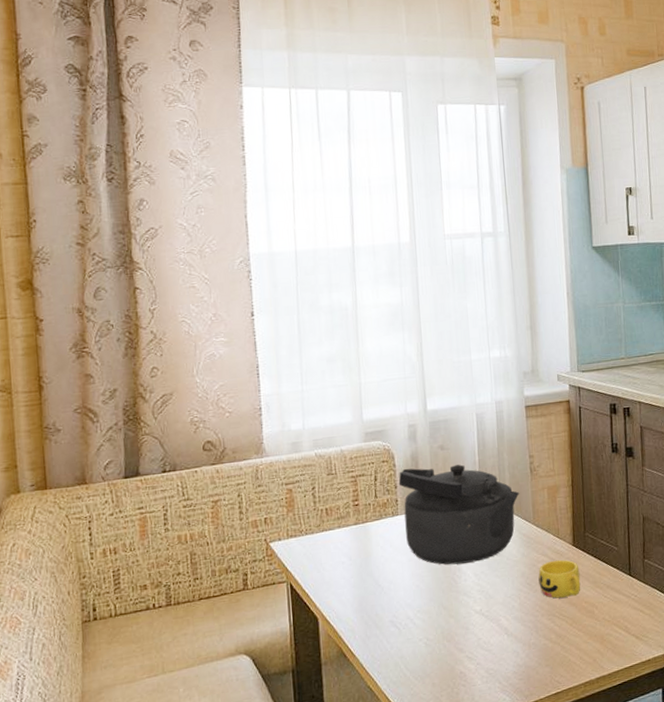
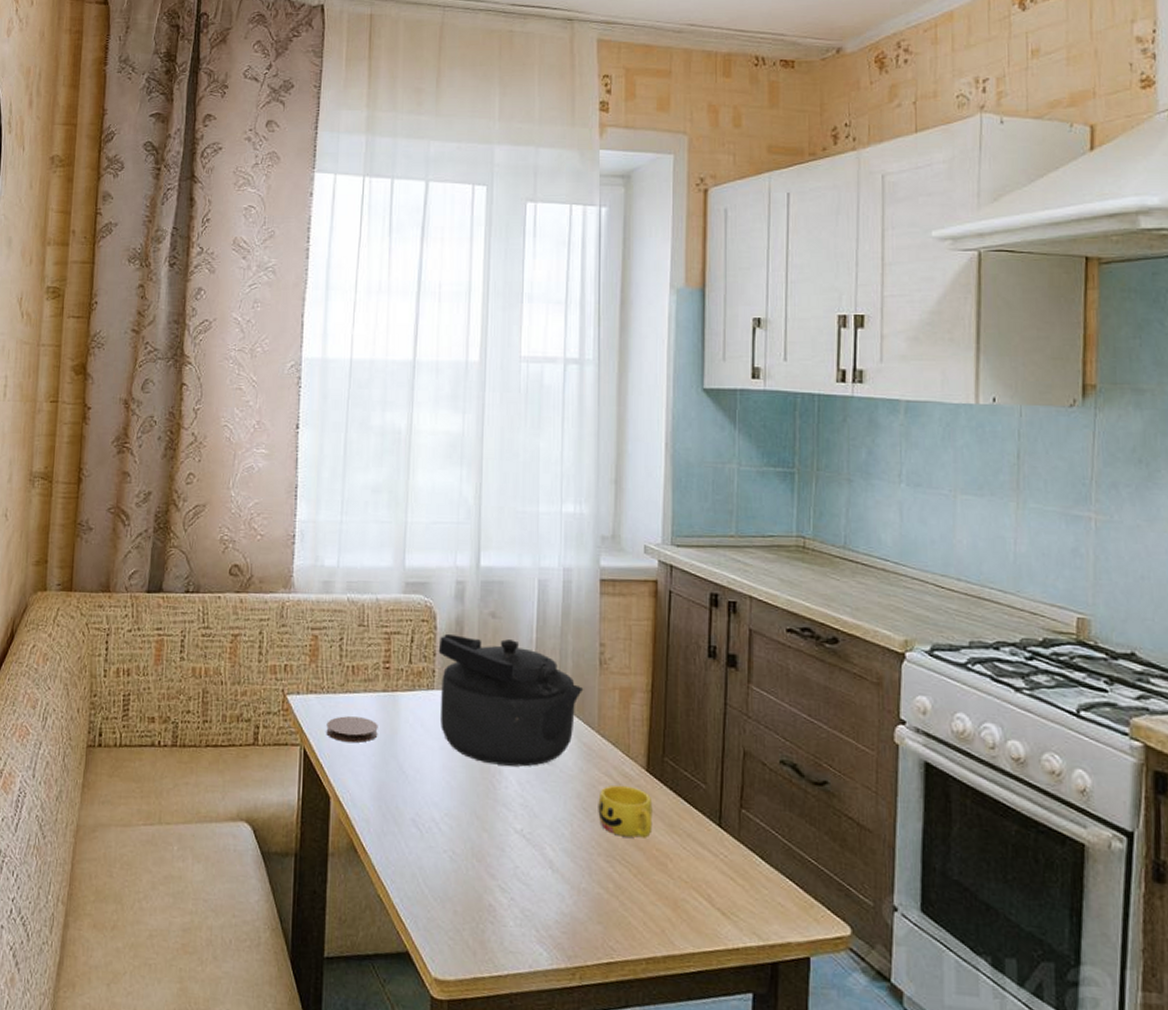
coaster: none [308,548,354,572] -> present [326,716,378,743]

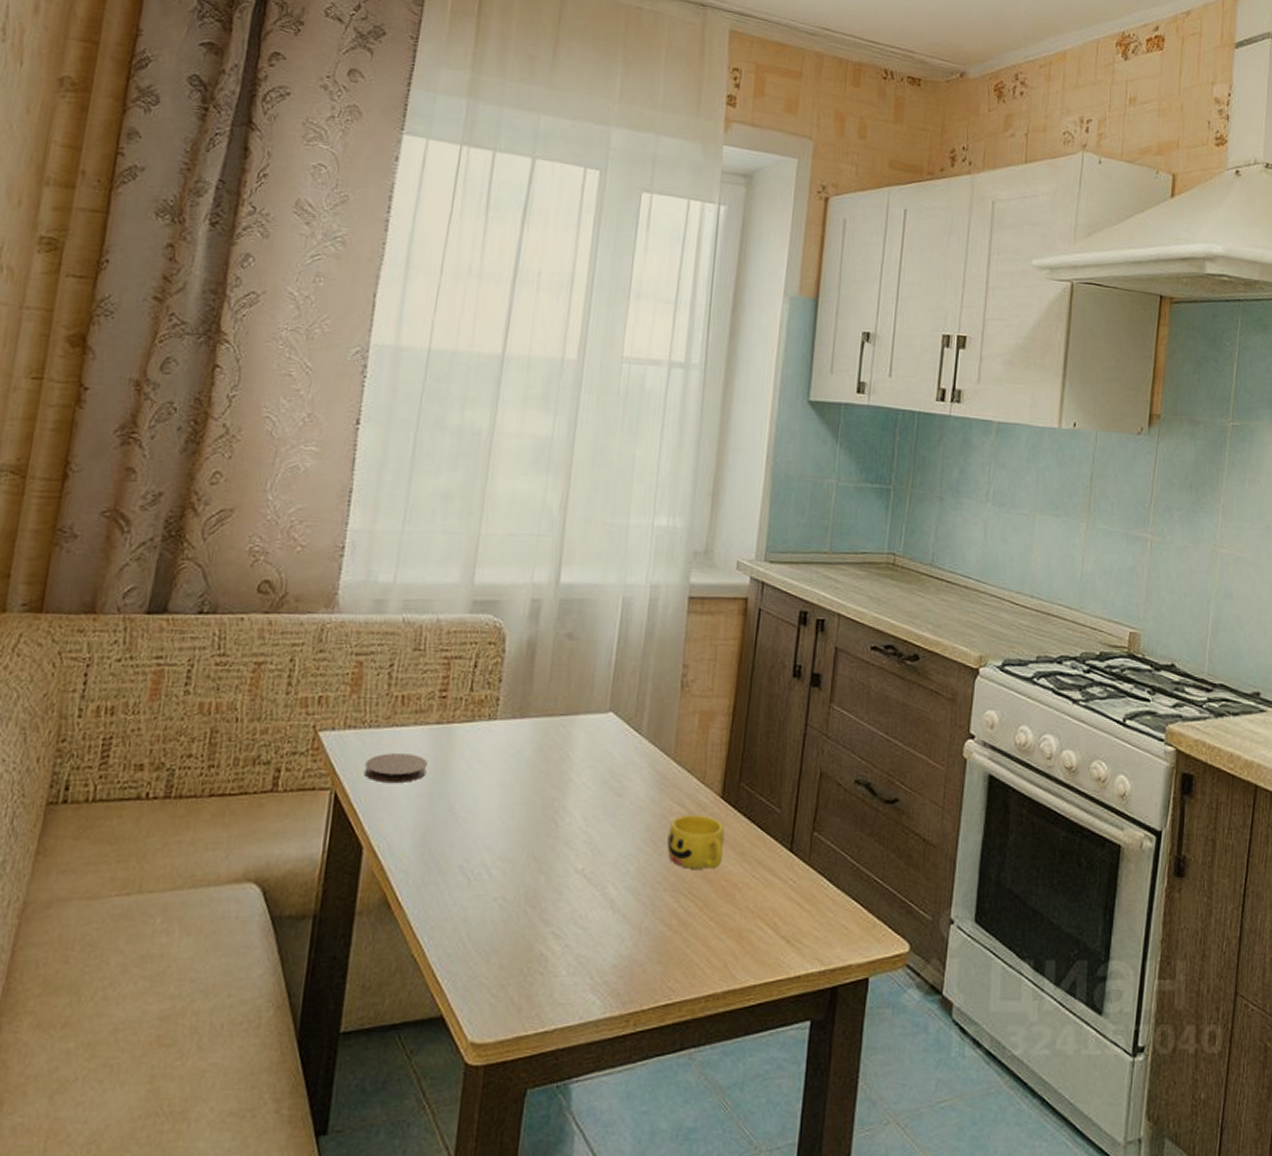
kettle: present [438,633,584,767] -> none [501,657,663,800]

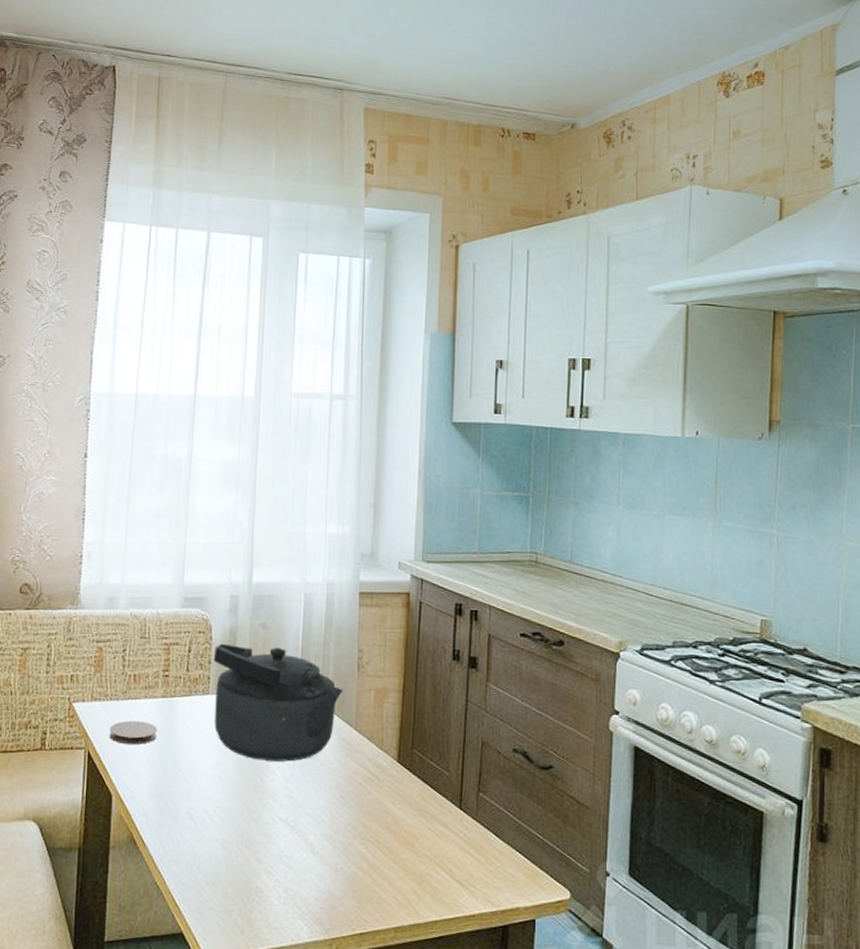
kettle: none [501,657,663,800] -> present [213,643,344,762]
cup: present [667,814,725,869] -> none [354,775,402,822]

